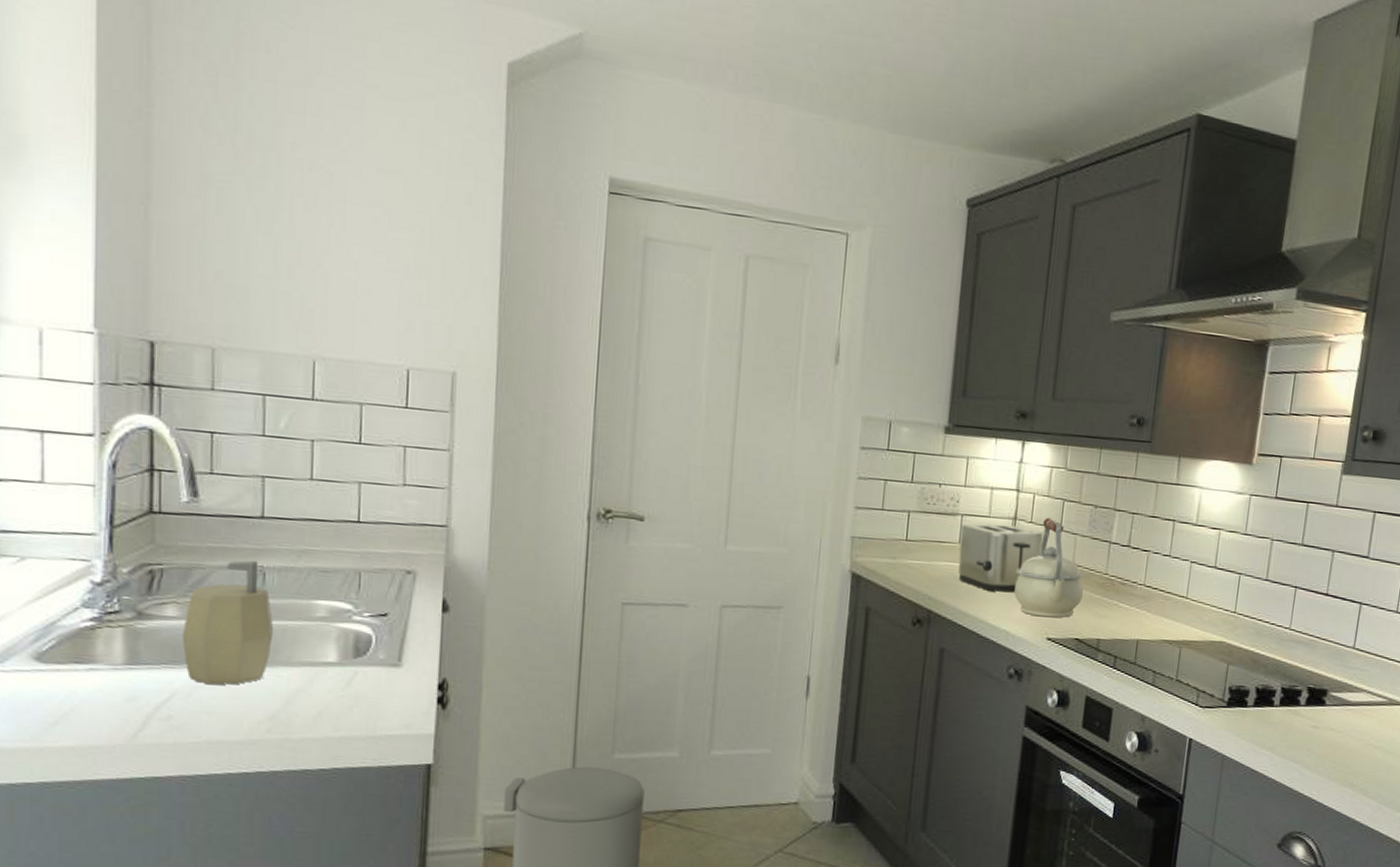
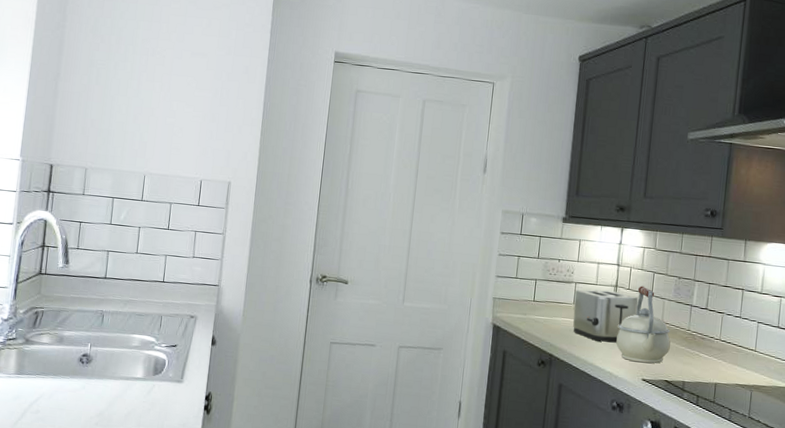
soap dispenser: present [183,560,274,685] -> none [50,306,106,391]

